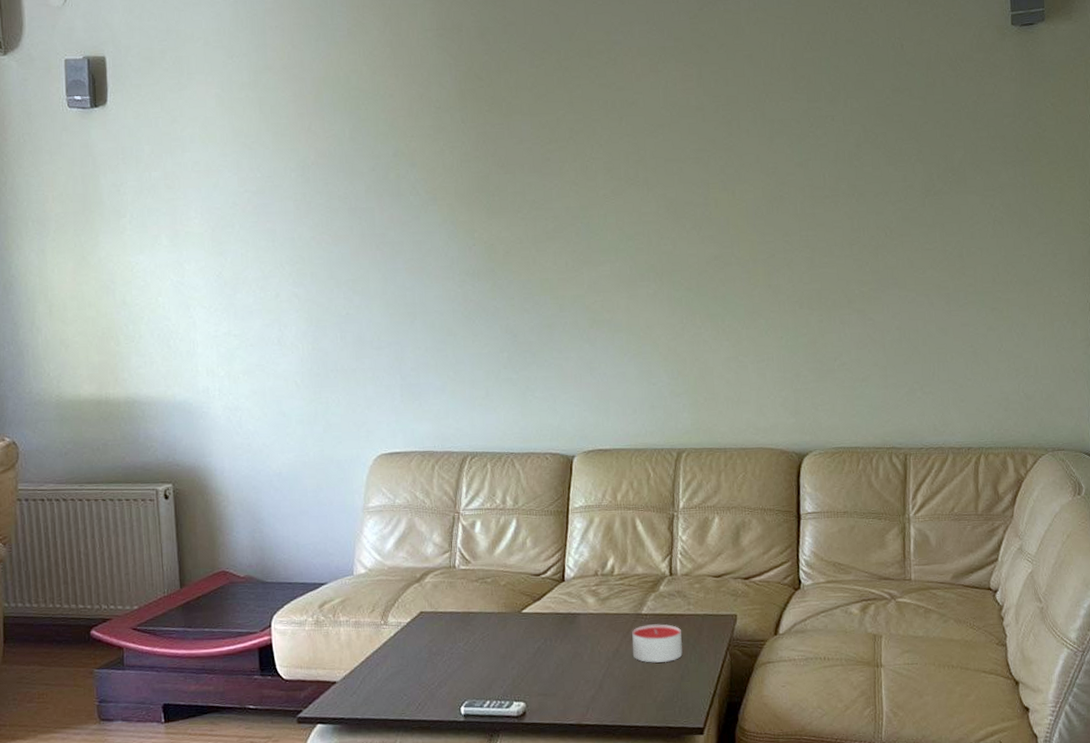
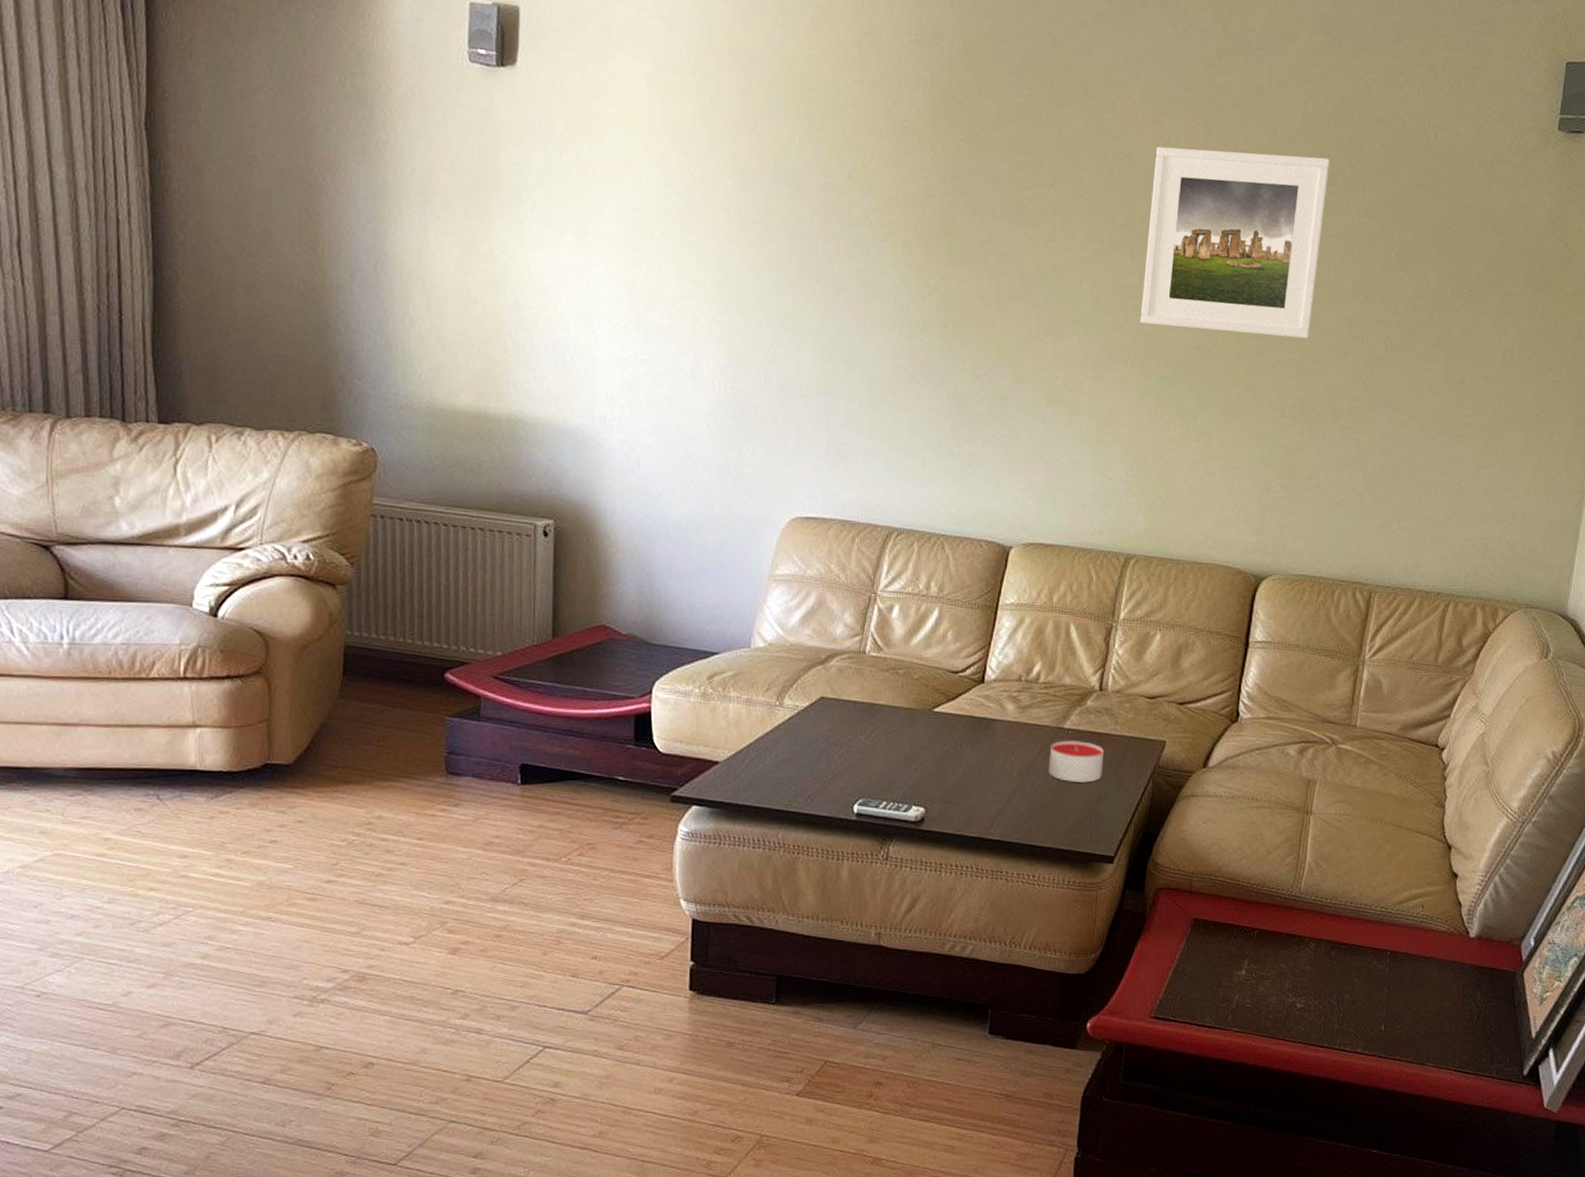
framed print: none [656,79,816,245] -> present [1140,146,1330,339]

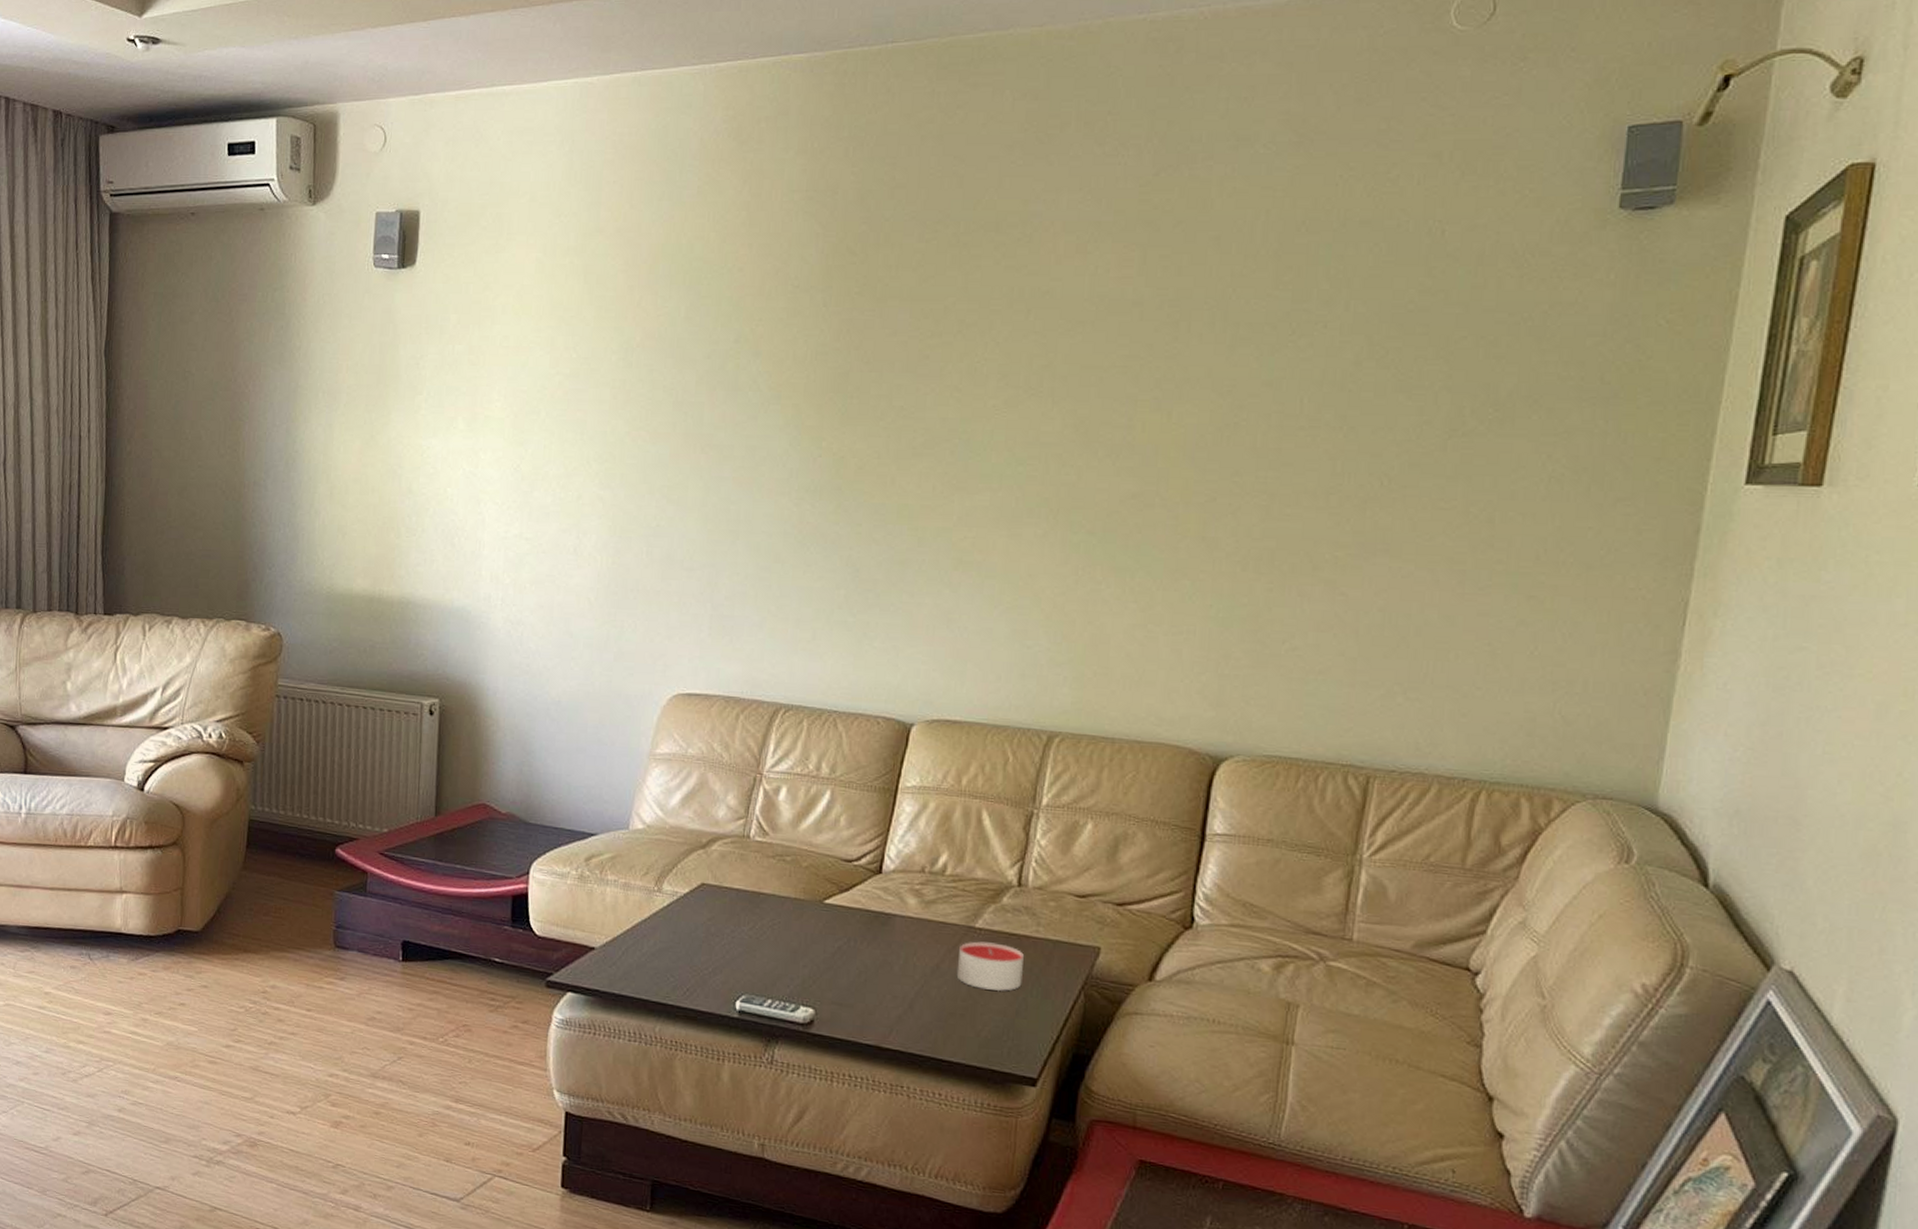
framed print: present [1140,146,1330,339] -> none [1063,271,1301,480]

